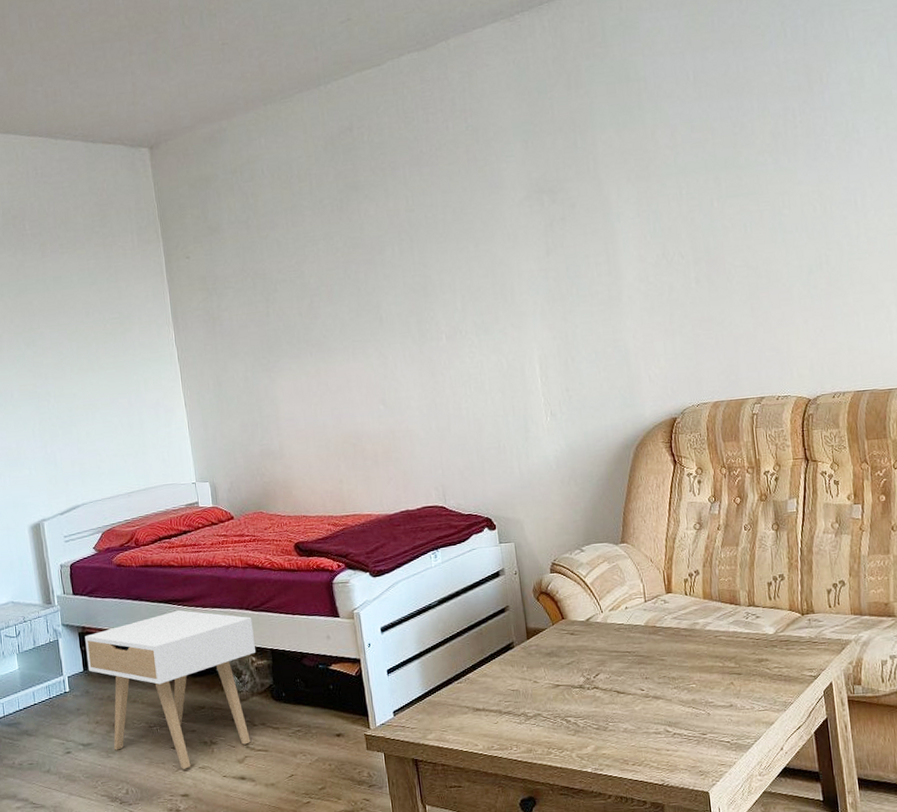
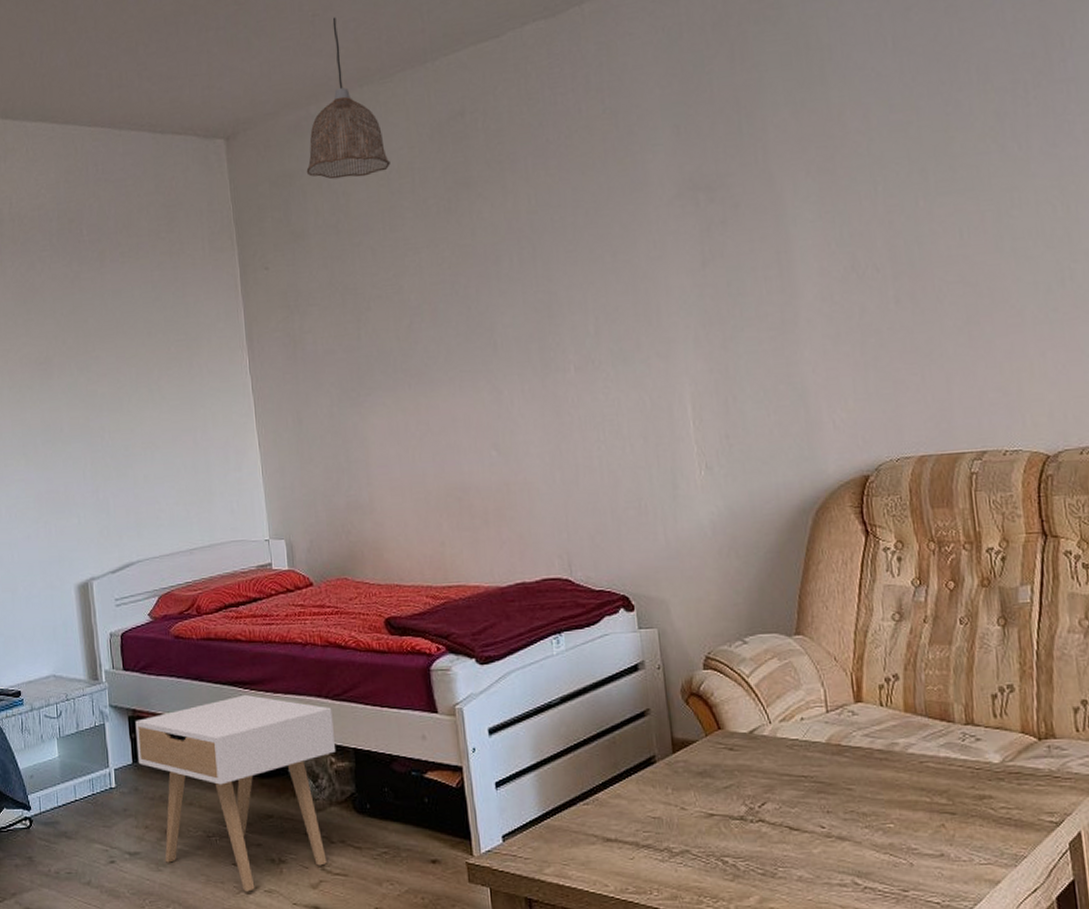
pendant lamp: none [220,45,291,183] -> present [306,16,390,180]

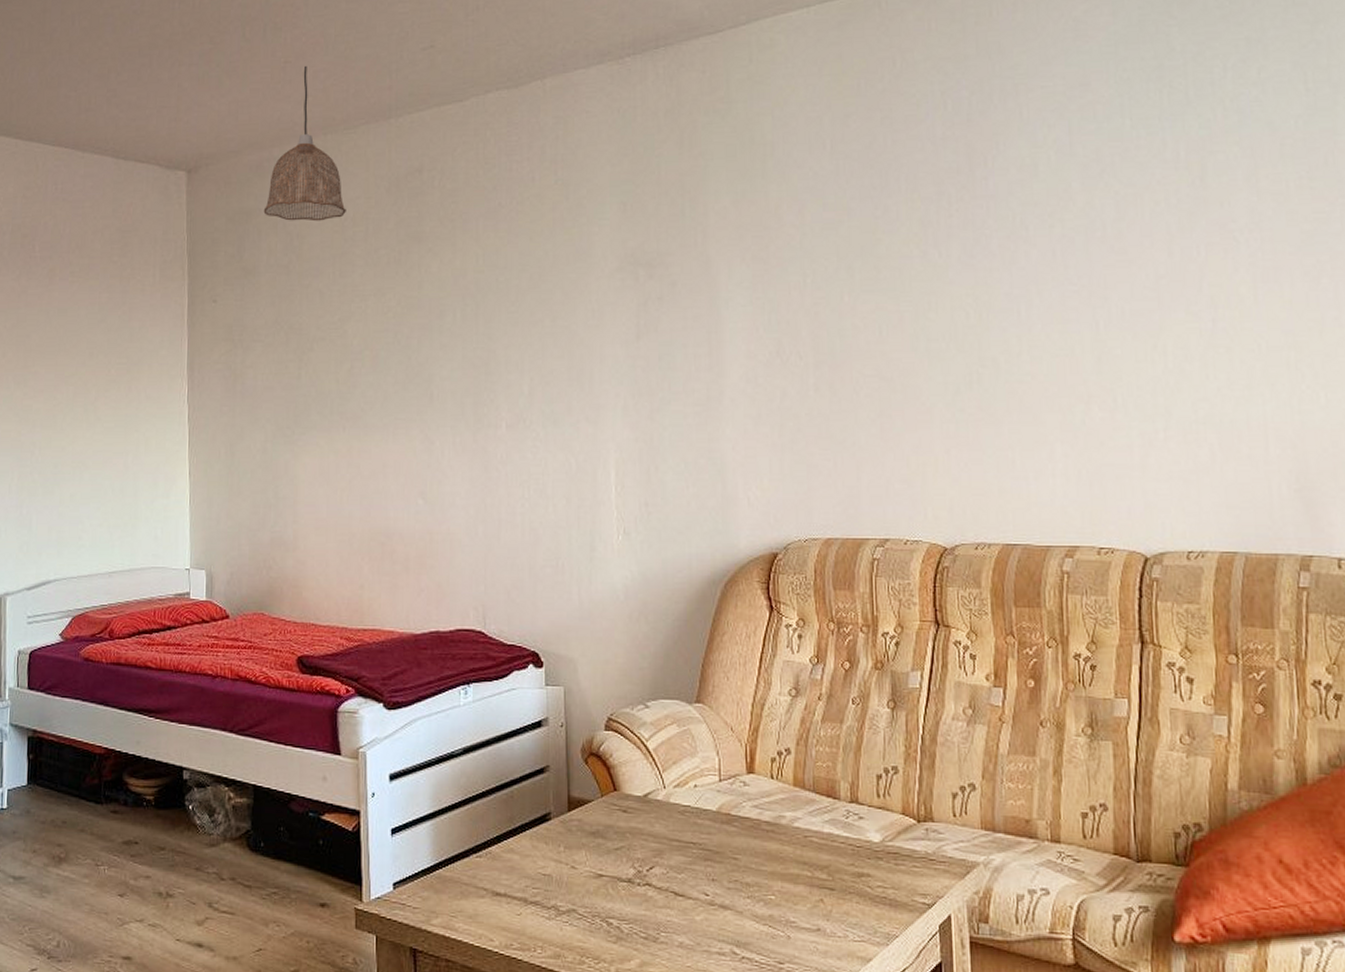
nightstand: present [135,695,336,892] -> none [32,723,236,925]

